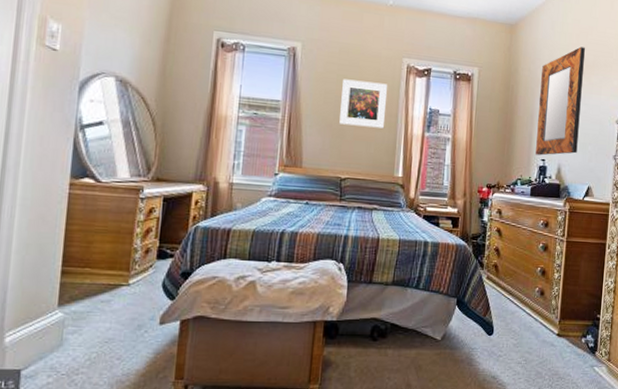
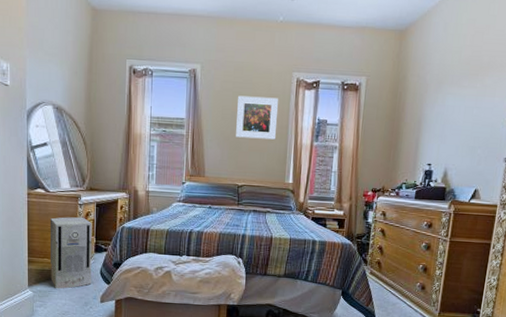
air purifier: none [92,214,156,309] -> present [51,217,92,289]
home mirror: present [536,46,585,156] -> none [422,48,480,160]

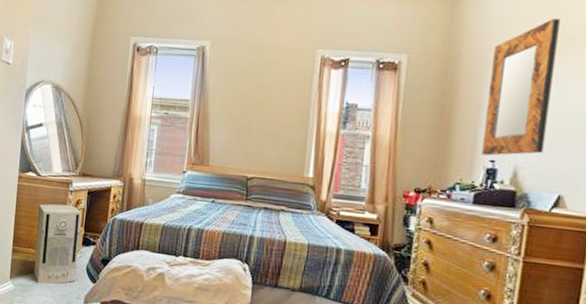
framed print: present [236,95,279,140] -> none [247,75,299,126]
home mirror: none [422,48,480,160] -> present [482,18,560,156]

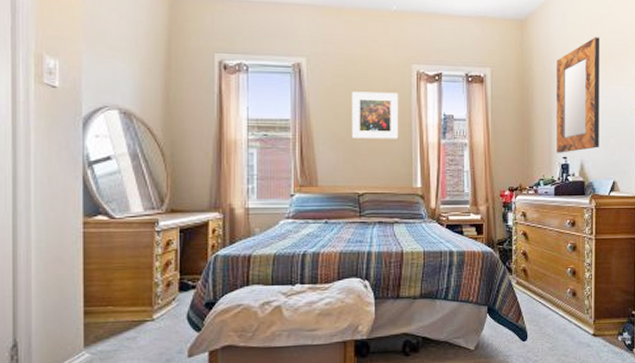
air purifier: present [33,203,82,285] -> none [116,248,175,346]
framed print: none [247,75,299,126] -> present [352,91,399,139]

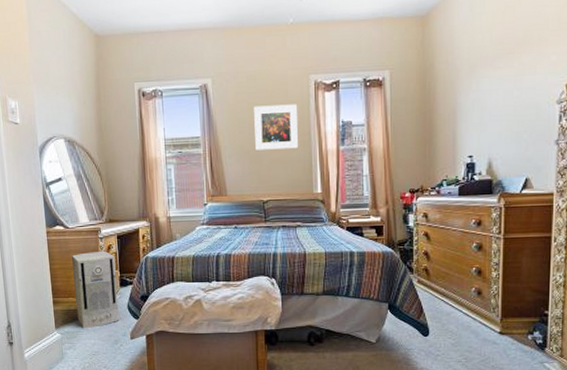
air purifier: none [116,248,175,346] -> present [72,252,120,329]
home mirror: present [555,37,599,153] -> none [460,24,513,152]

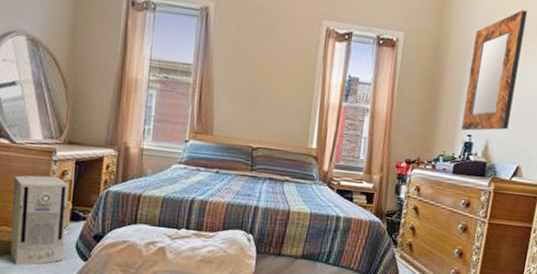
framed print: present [254,104,299,150] -> none [252,42,305,97]
home mirror: none [460,24,513,152] -> present [461,10,527,131]

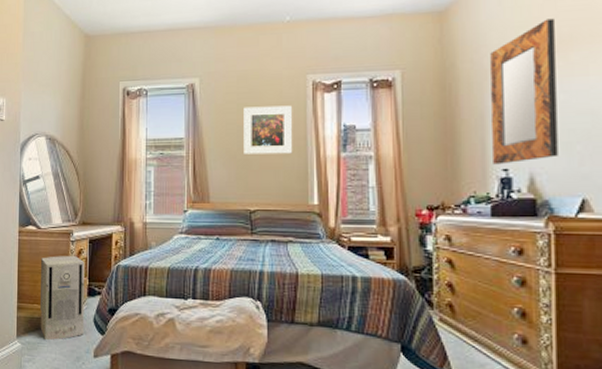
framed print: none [252,42,305,97] -> present [244,105,293,154]

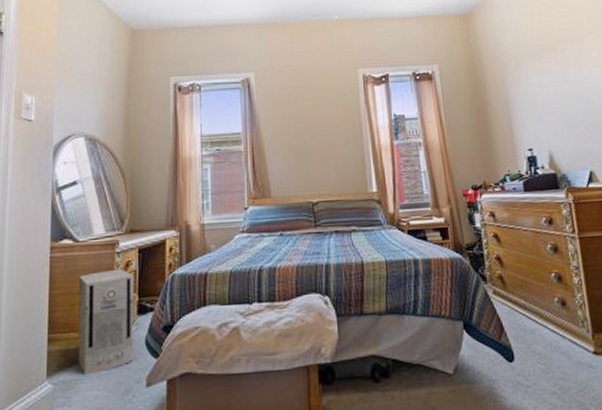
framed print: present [244,105,293,154] -> none [300,98,350,147]
home mirror: present [490,18,558,165] -> none [507,22,568,145]

